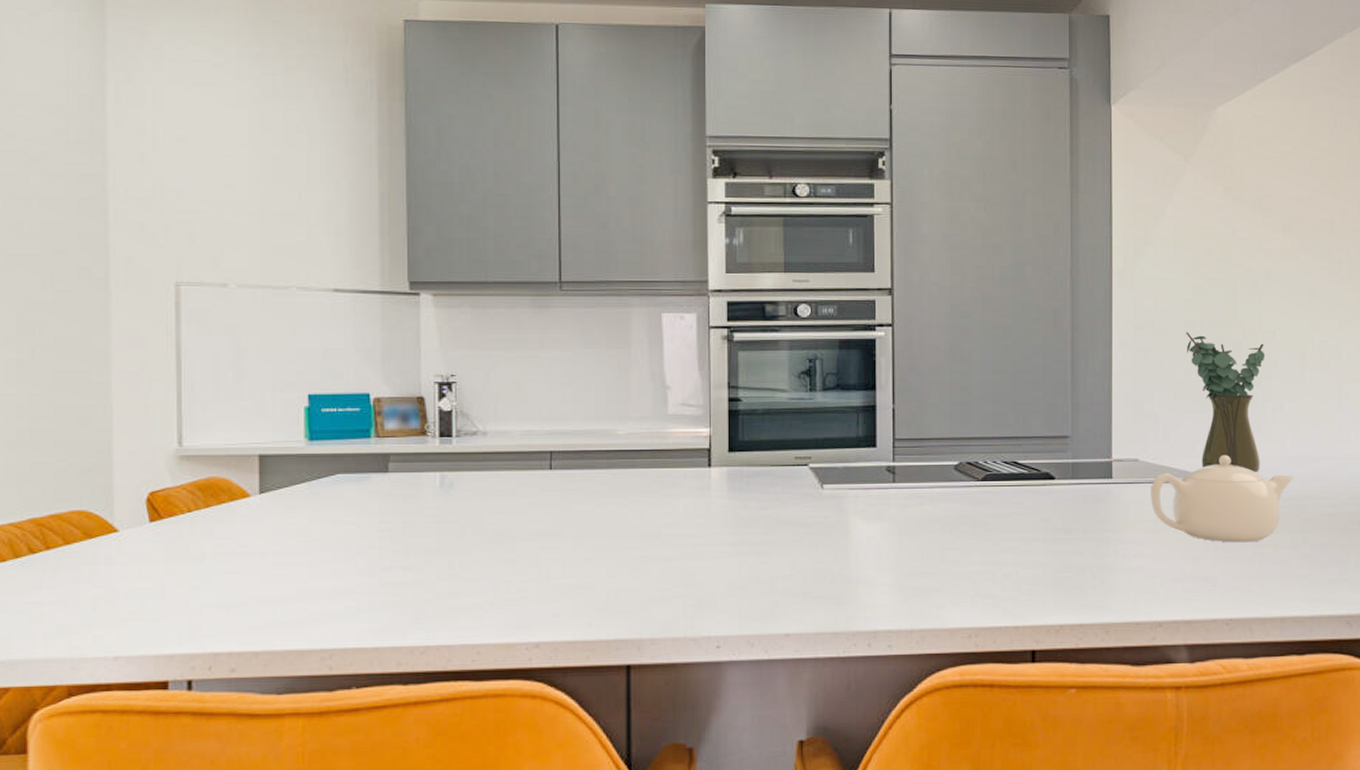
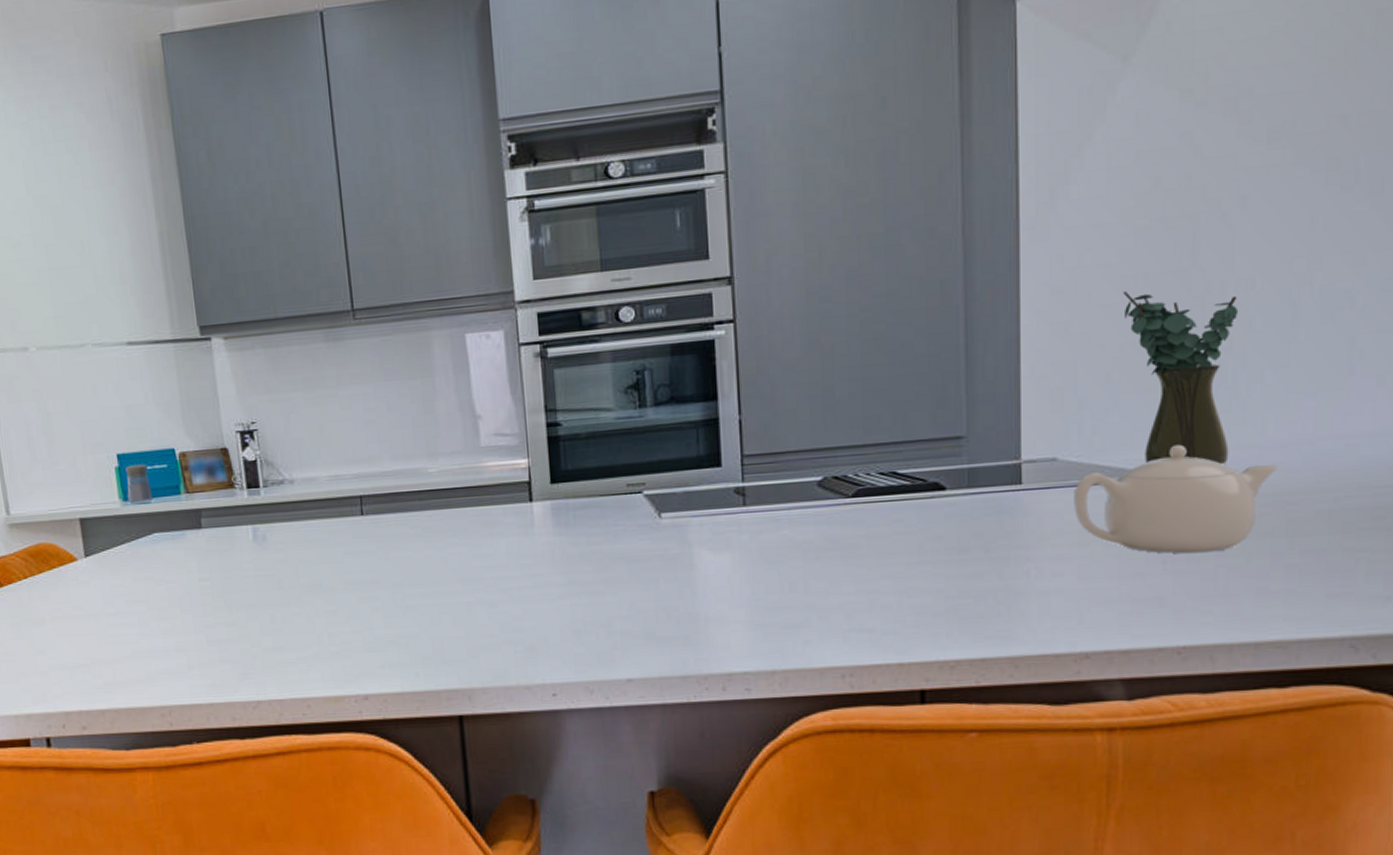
salt shaker: none [314,406,341,445] -> present [125,464,153,505]

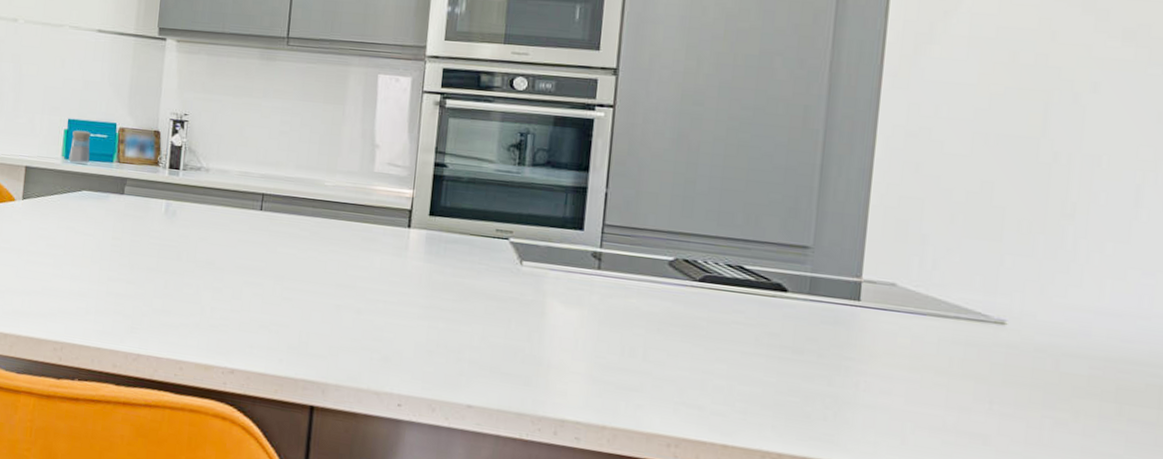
teapot: present [1074,444,1278,554] -> none [908,293,1112,403]
vase: present [1123,290,1239,467] -> none [973,145,1084,324]

